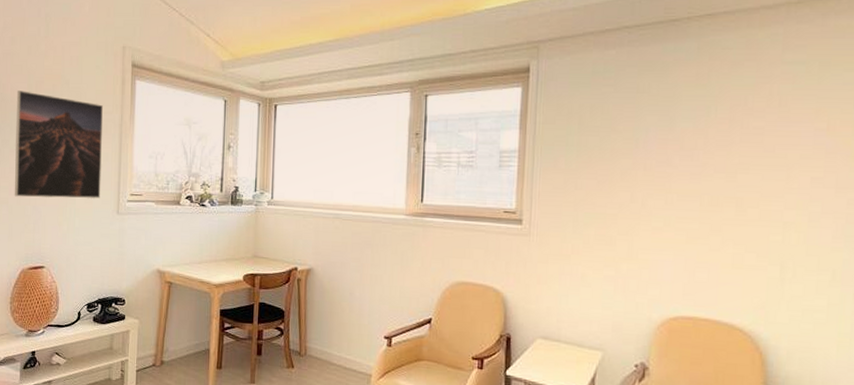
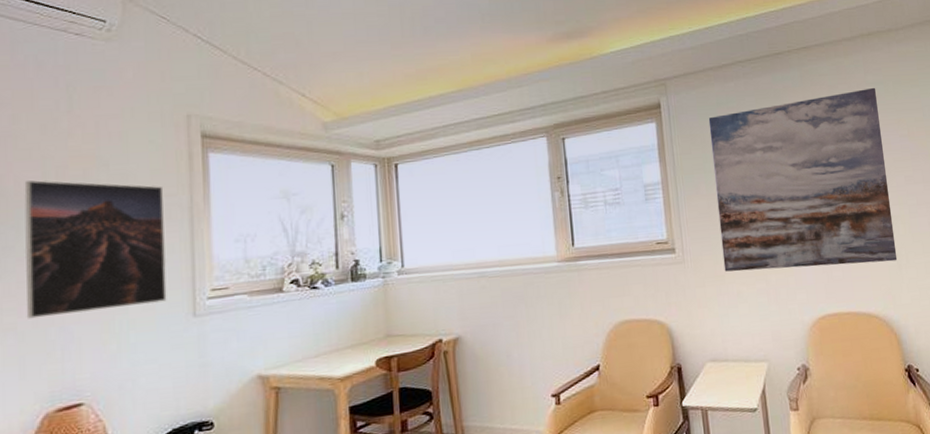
wall art: none [571,67,794,273] -> present [708,87,898,272]

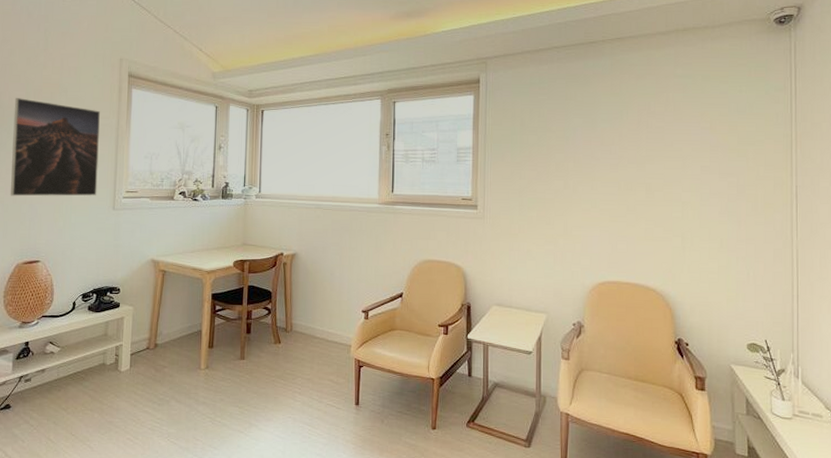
wall art: present [708,87,898,272] -> none [518,80,684,243]

